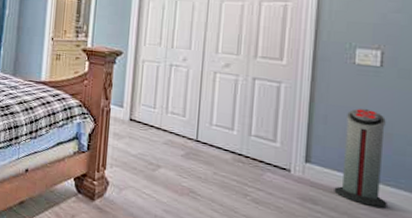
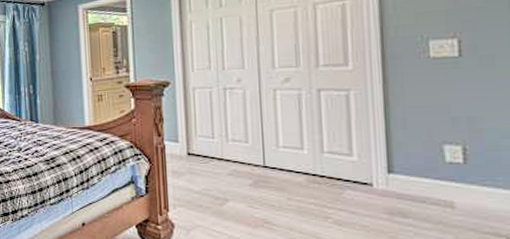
air purifier: present [334,108,387,208] -> none [424,105,486,211]

